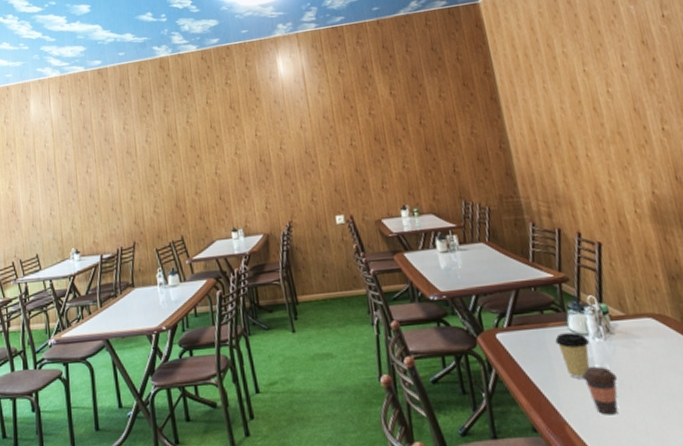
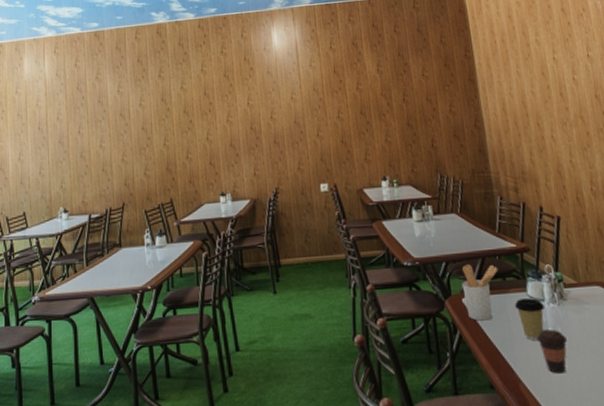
utensil holder: none [494,297,535,358] -> present [462,264,499,321]

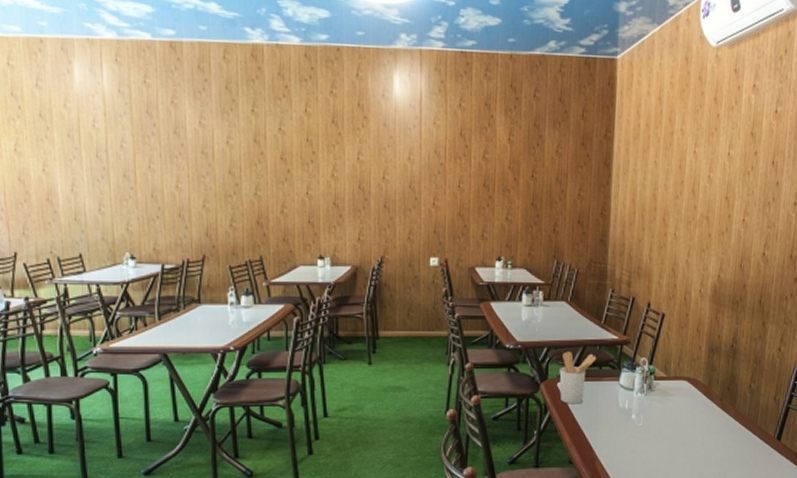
coffee cup: present [514,298,546,340] -> none [605,387,634,424]
coffee cup: present [536,329,568,374] -> none [620,416,647,454]

